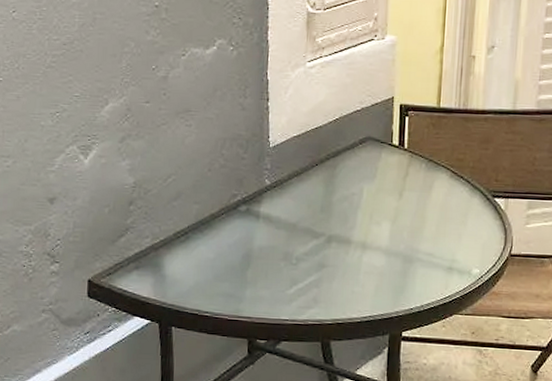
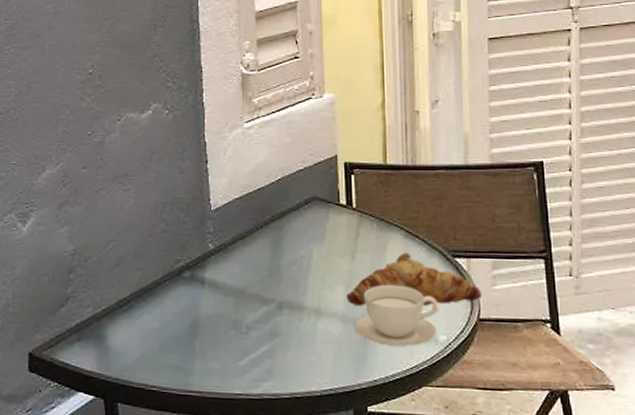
croissant: none [391,191,515,242] -> present [346,252,481,306]
teacup: none [396,221,476,279] -> present [354,284,439,346]

